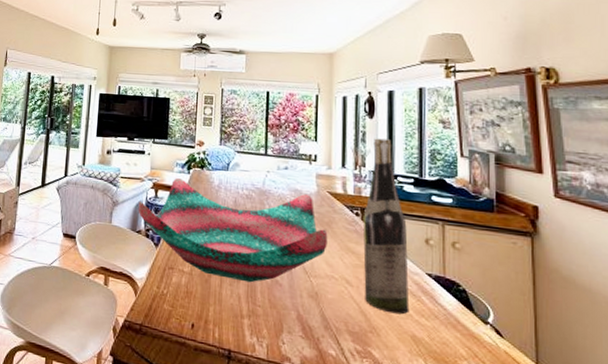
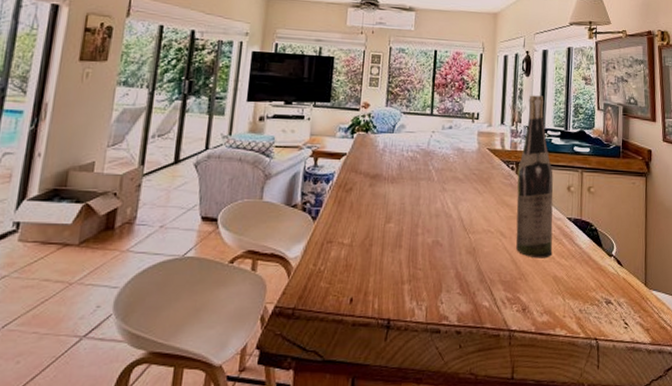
decorative bowl: present [138,178,328,283] -> none [294,144,486,247]

